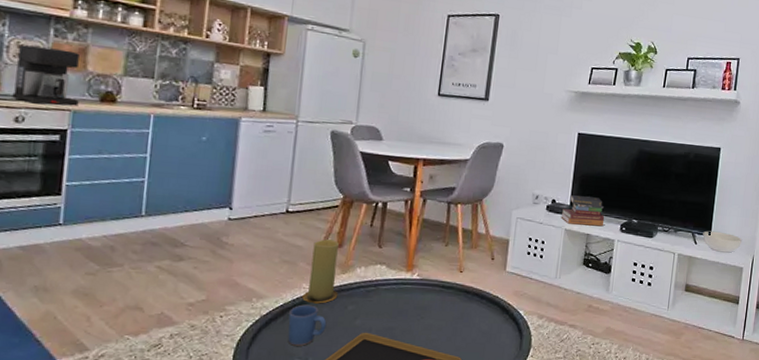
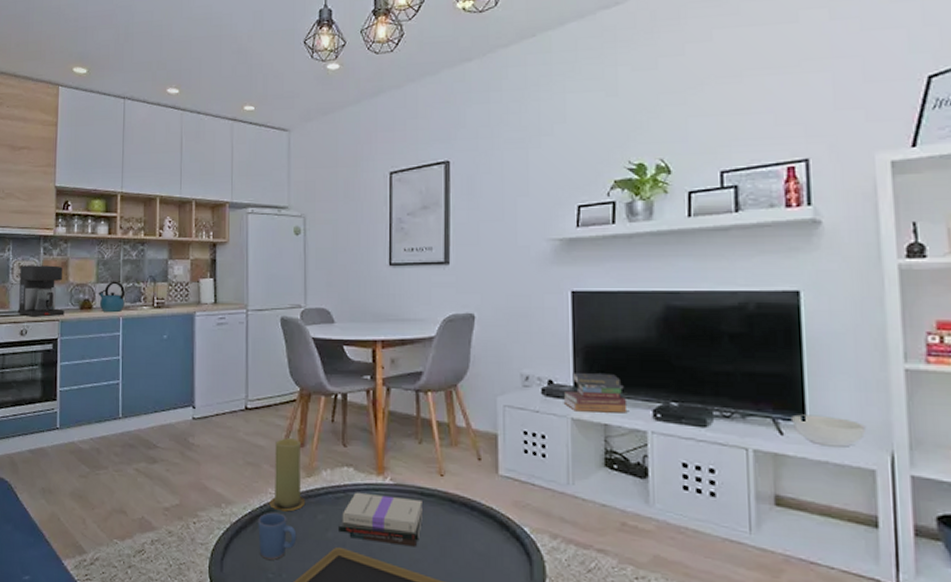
kettle: none [125,76,160,110] -> present [98,281,125,313]
books: none [366,286,443,330] -> present [339,492,422,547]

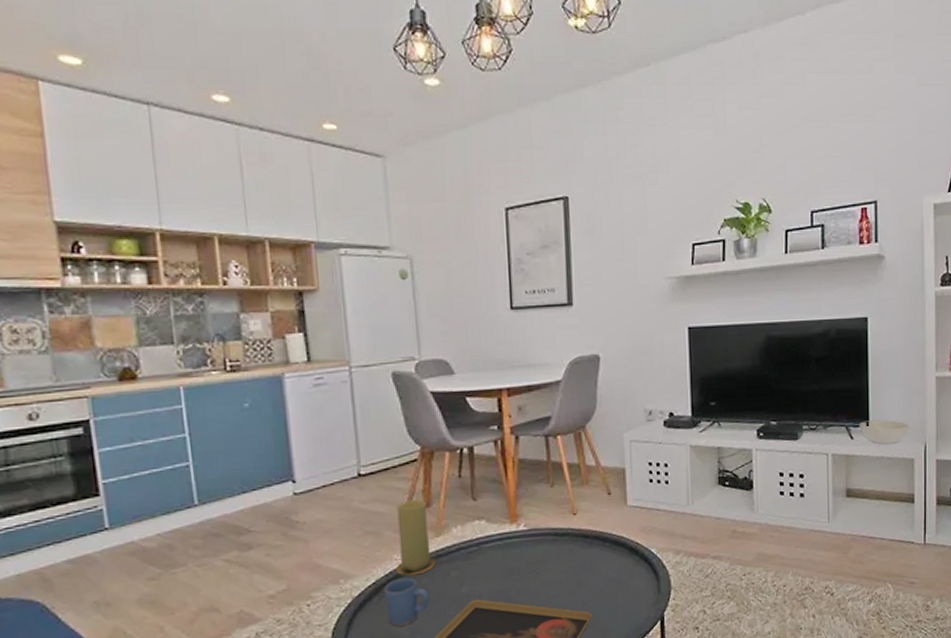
coffee maker: present [17,265,65,317] -> none [13,327,95,396]
kettle: present [98,281,125,313] -> none [143,342,185,383]
books: present [339,492,422,547] -> none [473,540,558,589]
books: present [564,373,628,413] -> none [684,402,737,439]

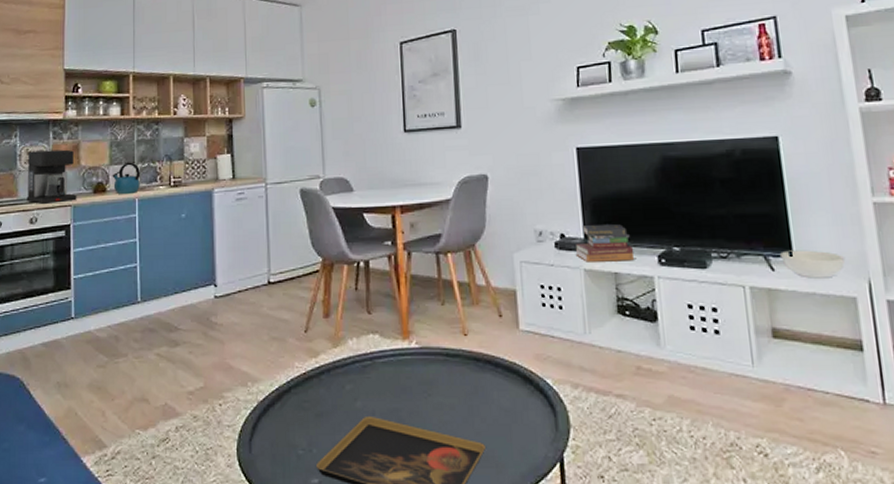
coffee maker: none [13,327,95,396] -> present [26,149,77,204]
kettle: none [143,342,185,383] -> present [112,162,140,195]
mug: present [384,577,430,626] -> none [286,386,326,435]
candle: present [395,499,436,576] -> none [296,309,333,385]
books: none [684,402,737,439] -> present [576,224,635,262]

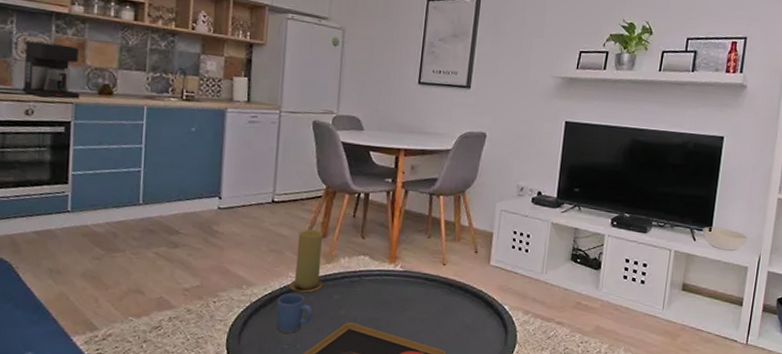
kettle: present [112,162,140,195] -> none [120,69,151,102]
mug: none [286,386,326,435] -> present [276,293,313,333]
candle: none [296,309,333,385] -> present [289,229,324,293]
books: present [576,224,635,262] -> none [548,187,594,221]

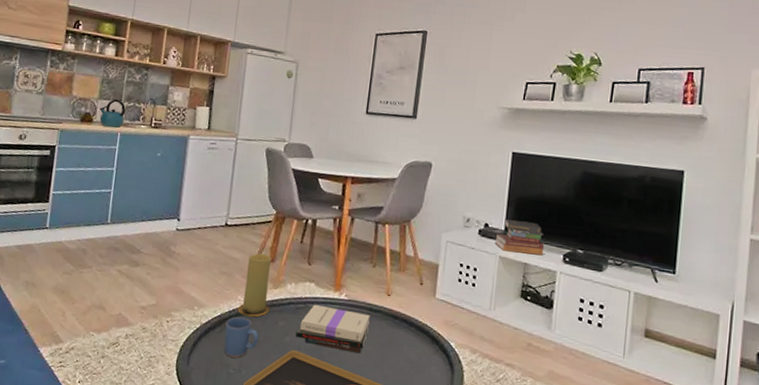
coffee maker: present [22,41,80,99] -> none [18,75,67,126]
kettle: none [120,69,151,102] -> present [99,99,126,129]
books: none [351,276,426,322] -> present [296,304,370,354]
books: none [548,187,594,221] -> present [495,219,545,256]
bowl: present [702,226,748,251] -> none [664,267,718,296]

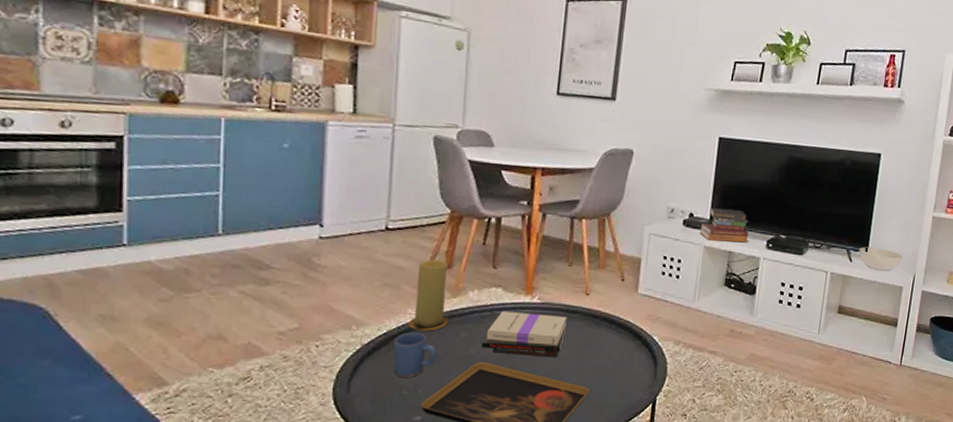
kettle: present [99,99,126,129] -> none [188,72,229,112]
bowl: none [664,267,718,296] -> present [858,246,903,271]

